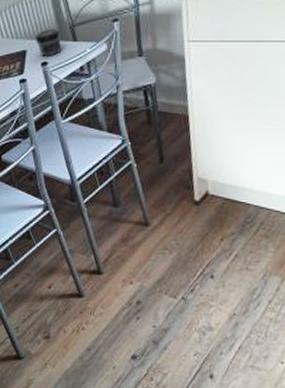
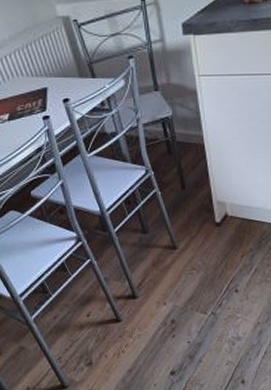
jar: present [35,29,62,56] -> none [54,66,82,93]

